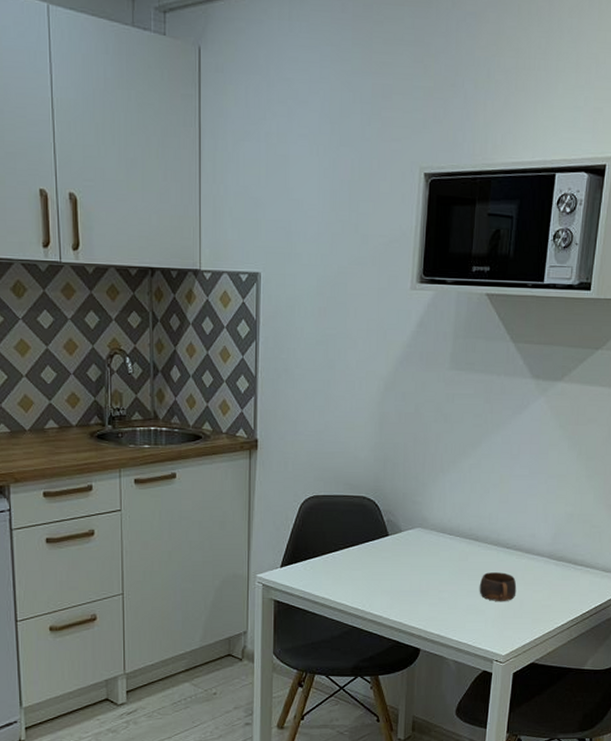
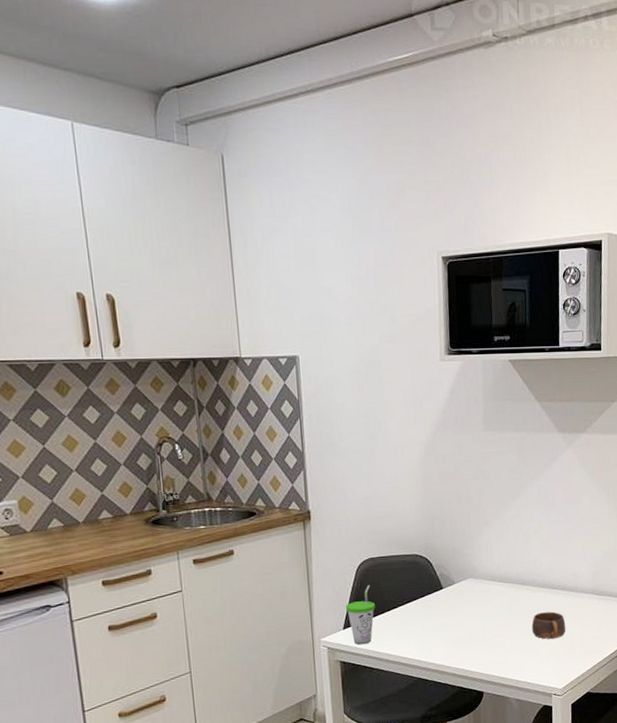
cup: none [285,524,316,586] -> present [346,585,376,645]

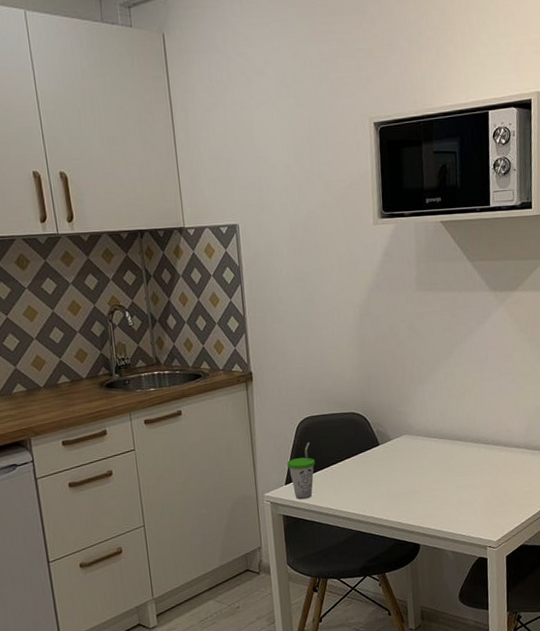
cup: present [531,611,566,639] -> none [466,466,500,493]

